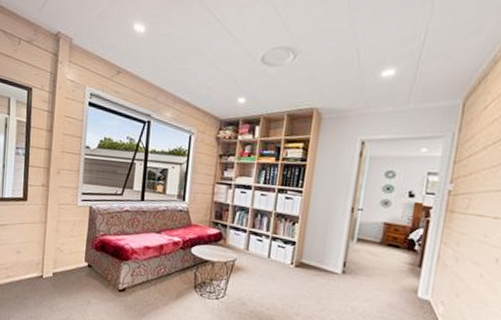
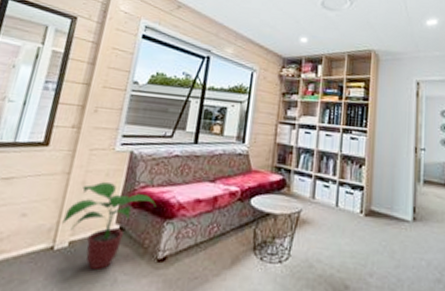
potted plant: none [46,230,114,294] -> present [62,182,157,270]

